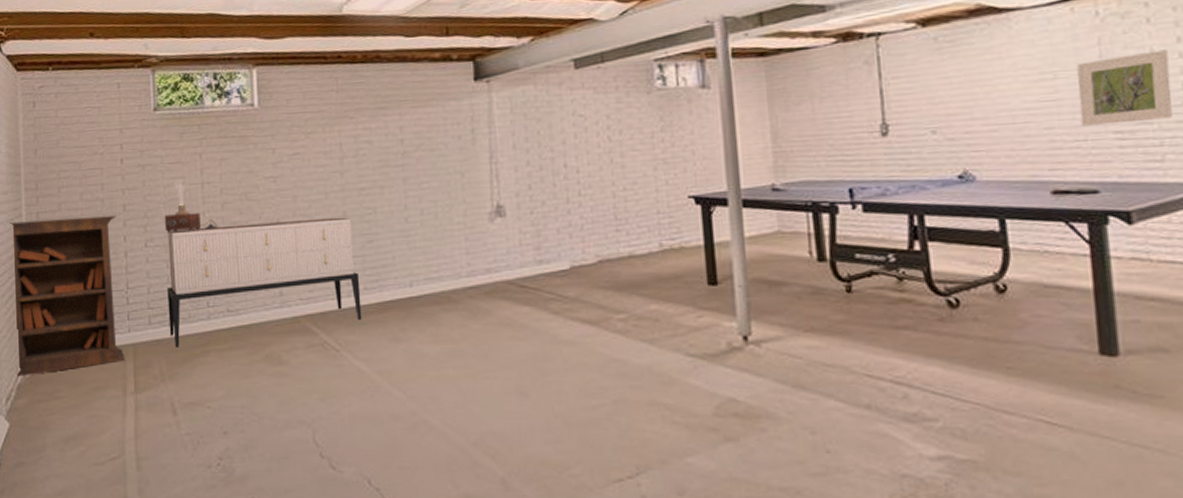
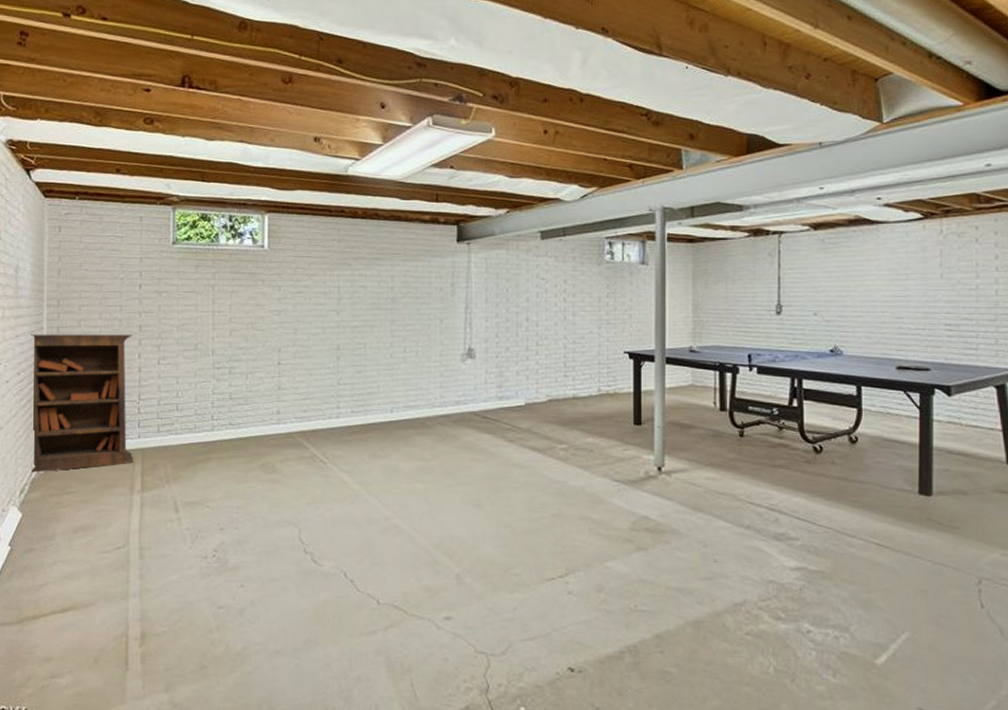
table lamp: present [164,180,218,233] -> none [177,307,226,354]
sideboard: present [167,217,362,347] -> none [176,349,348,454]
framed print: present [1077,50,1173,126] -> none [922,264,988,318]

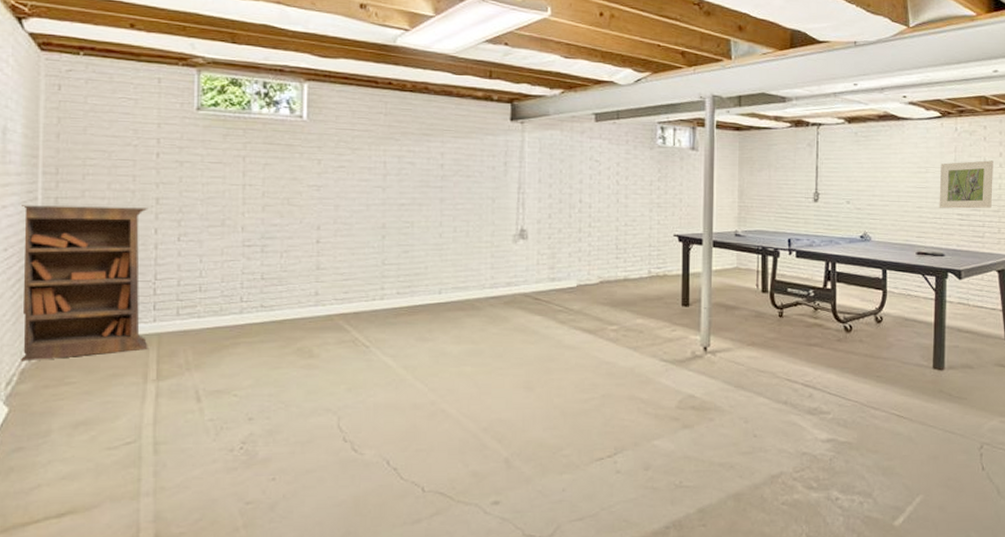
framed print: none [922,264,988,318] -> present [939,160,993,209]

